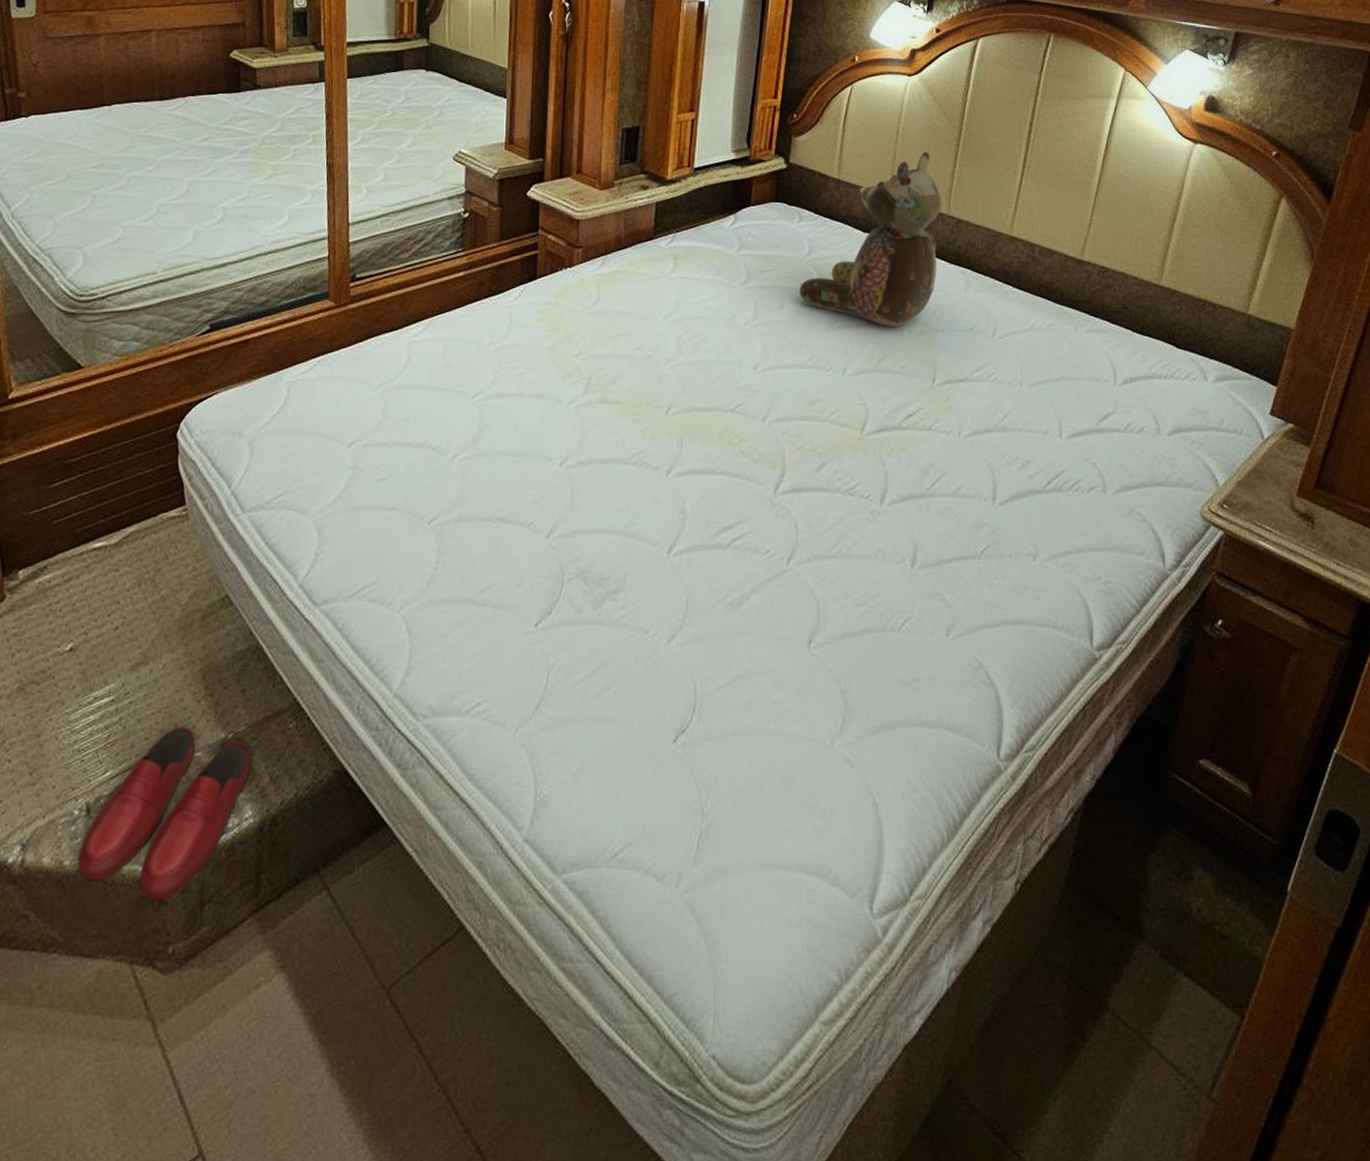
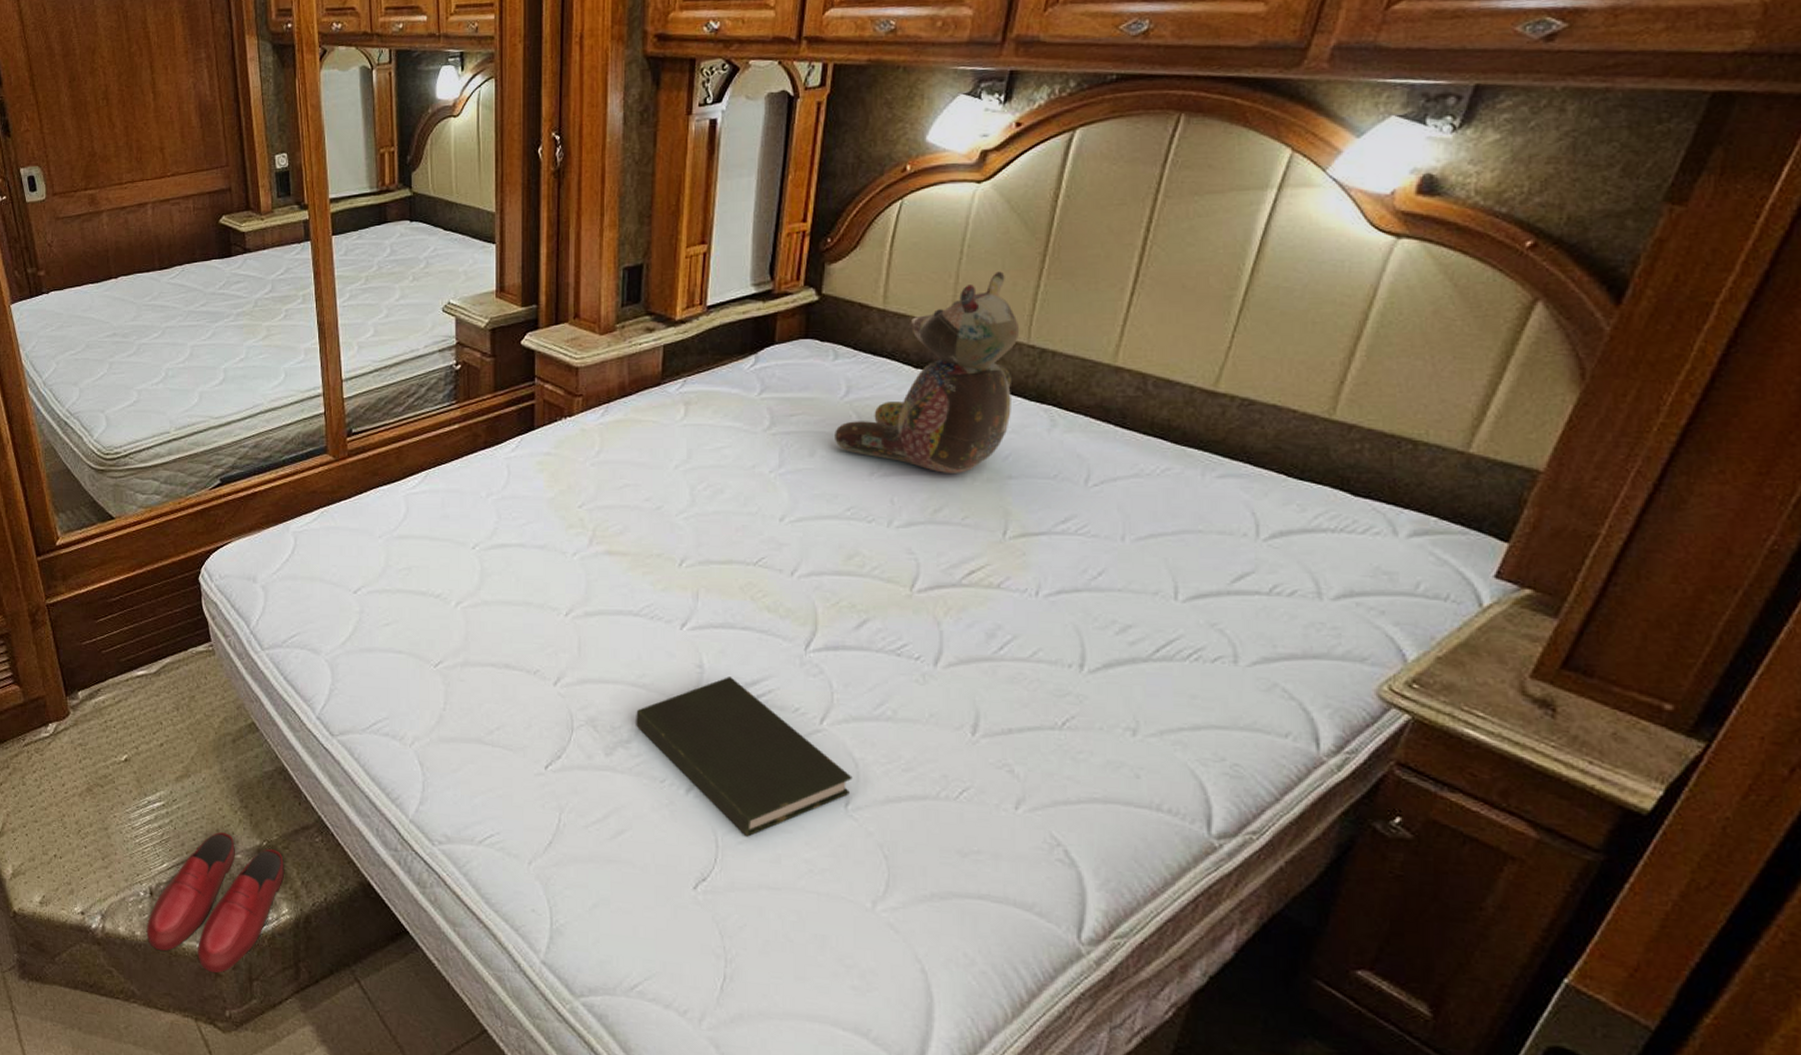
book: none [623,522,814,683] -> present [636,677,852,837]

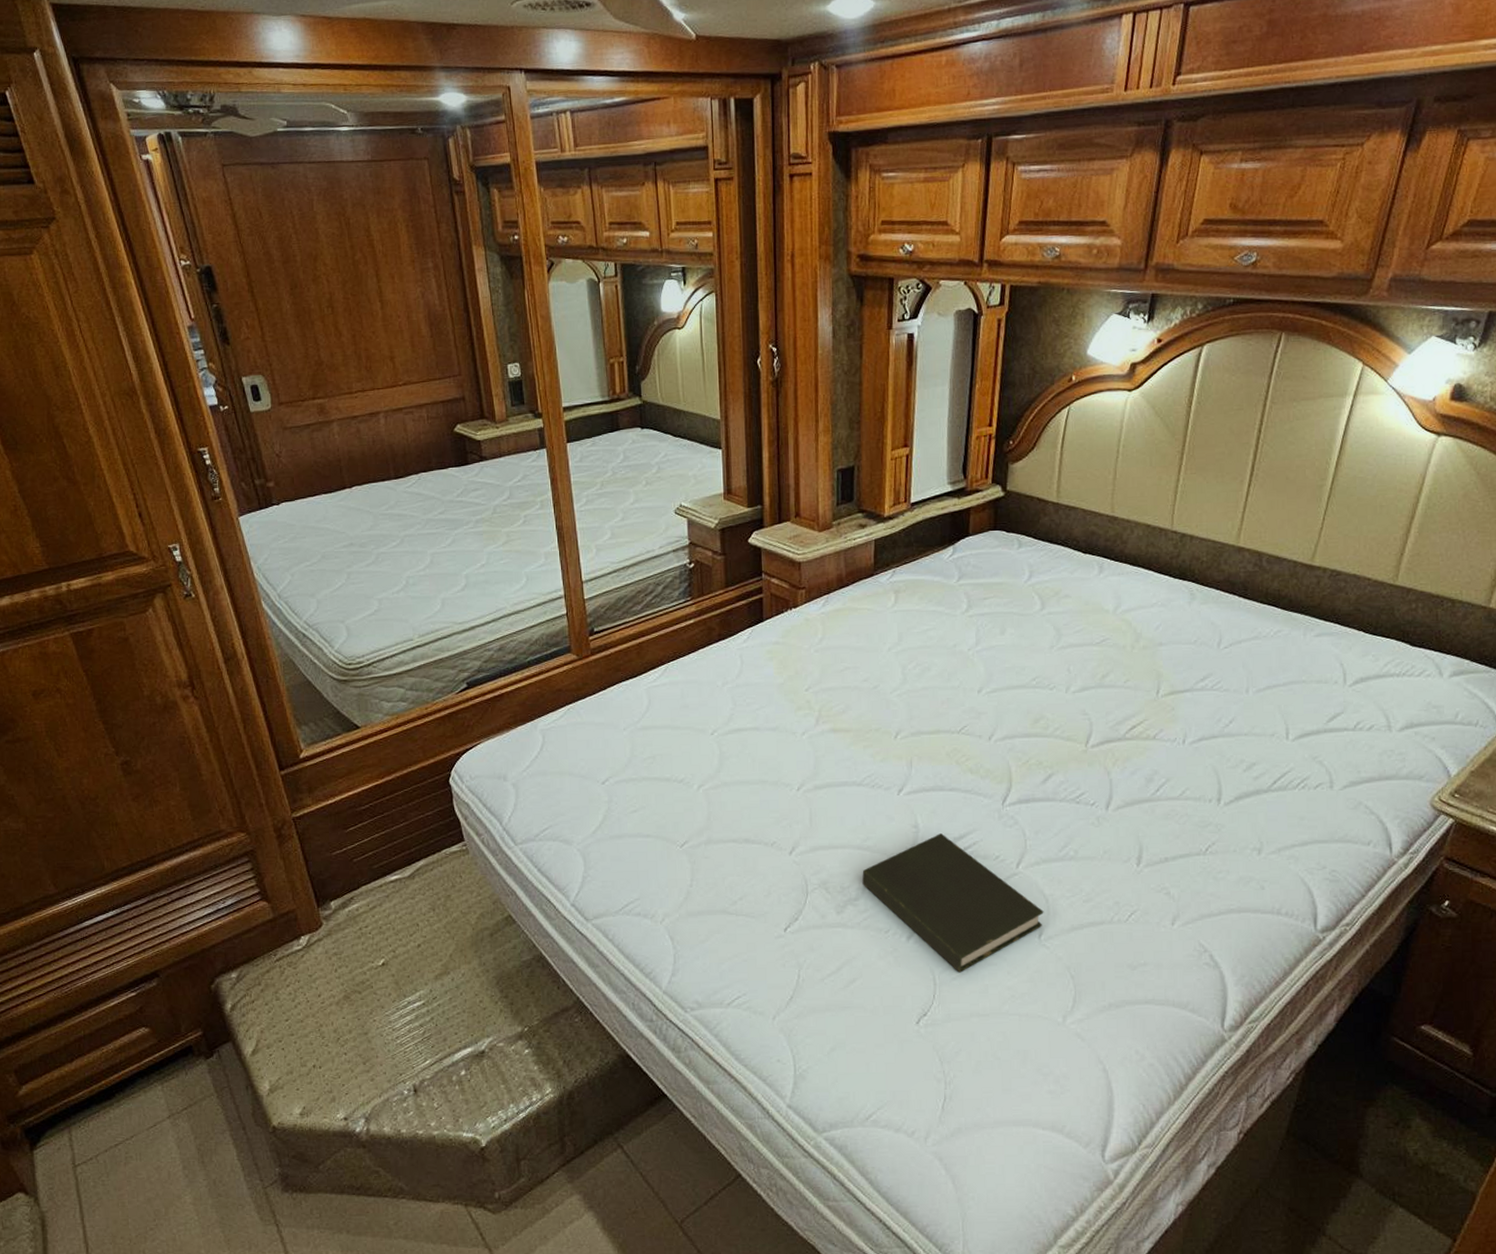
slippers: present [146,832,285,974] -> none [412,1024,547,1159]
stuffed bear: present [835,271,1020,475] -> none [1021,468,1165,644]

